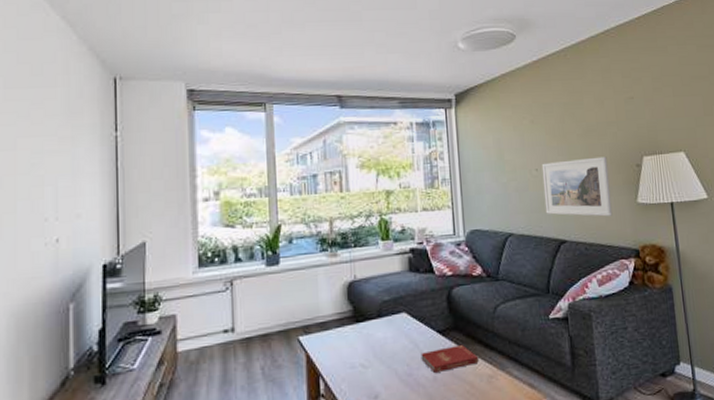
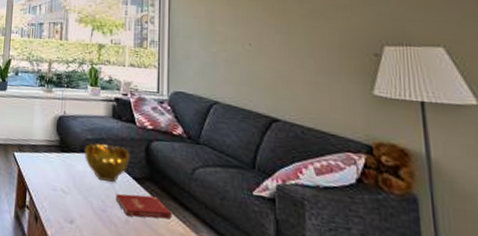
decorative bowl: none [382,300,432,343] -> present [85,143,130,182]
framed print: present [541,156,613,217] -> none [256,38,339,104]

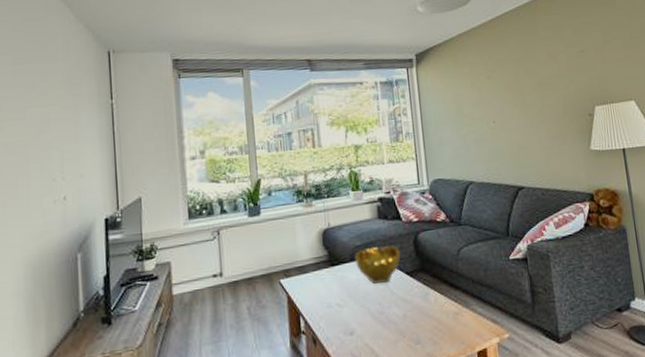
book: present [115,193,172,219] -> none [391,285,445,311]

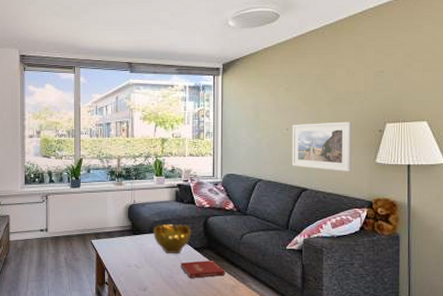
book: none [391,285,445,311] -> present [180,260,225,278]
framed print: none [498,107,567,164] -> present [291,121,352,172]

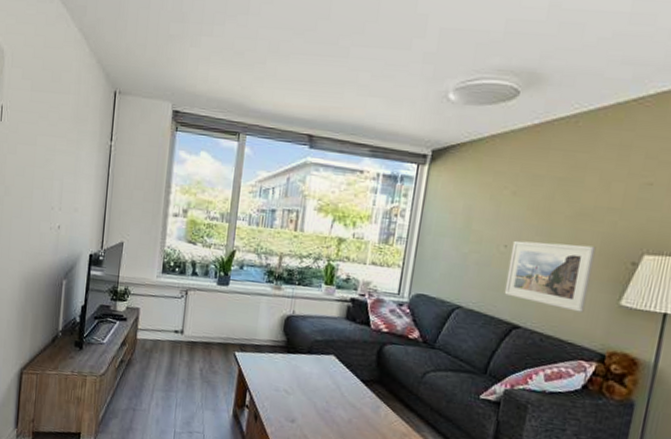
decorative bowl: present [153,223,191,253] -> none [312,344,361,384]
book: present [180,260,225,278] -> none [340,395,397,420]

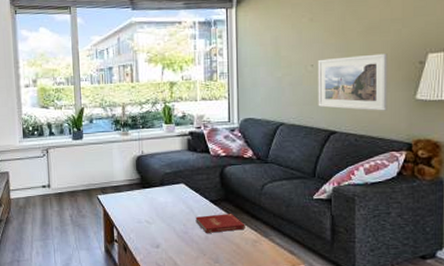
book: none [340,395,397,420] -> present [195,214,245,233]

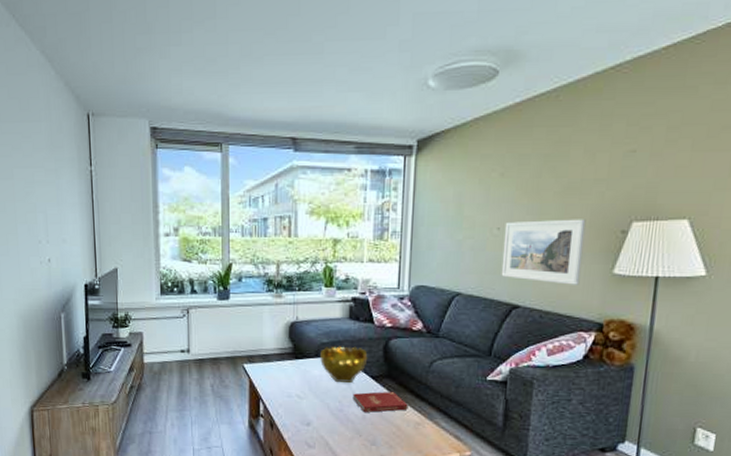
decorative bowl: none [164,175,207,207] -> present [320,346,368,383]

